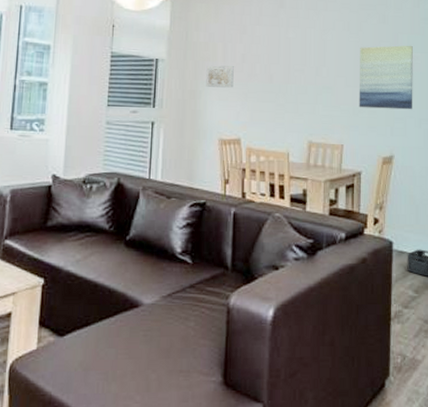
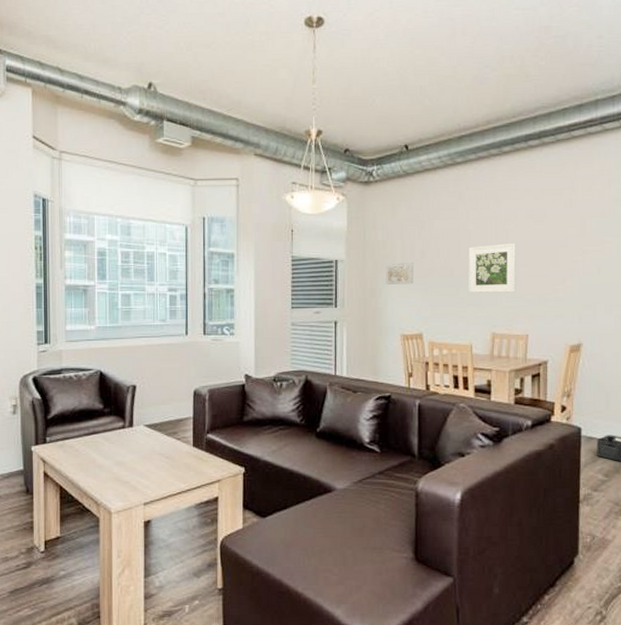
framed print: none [287,53,333,102] -> present [468,243,516,293]
wall art: present [359,45,413,110] -> none [544,229,603,297]

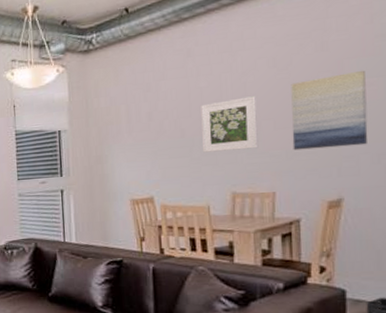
wall art: present [386,262,413,284] -> none [110,126,141,151]
wall art: none [544,229,603,297] -> present [291,70,368,151]

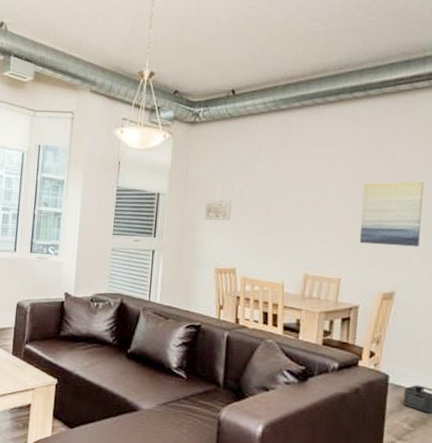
wall art: none [110,126,141,151] -> present [204,200,232,221]
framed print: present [201,96,259,153] -> none [284,189,334,237]

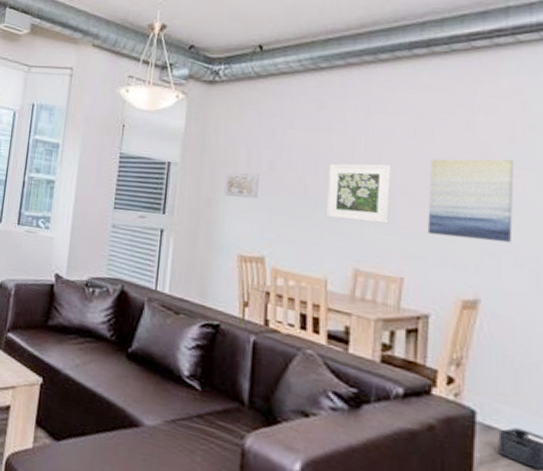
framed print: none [284,189,334,237] -> present [327,163,391,224]

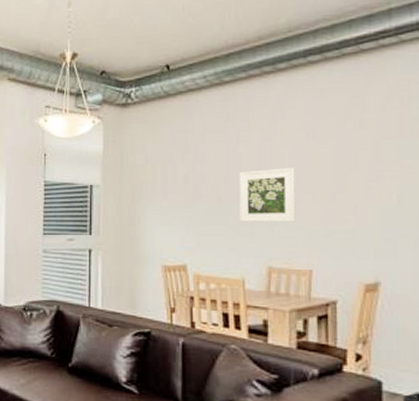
wall art: present [224,172,259,199] -> none [145,188,176,211]
wall art: present [427,158,513,243] -> none [330,151,405,228]

